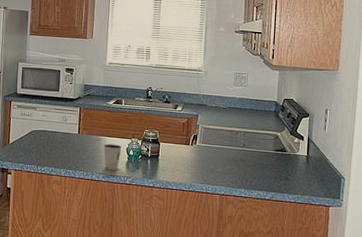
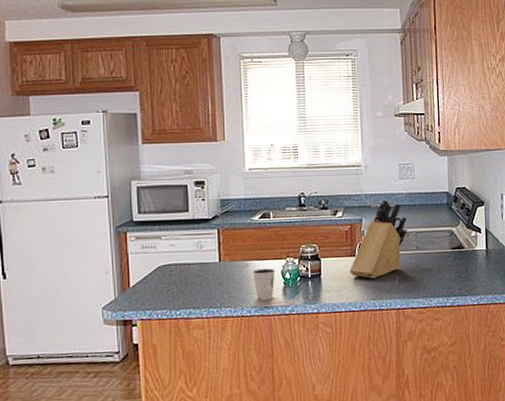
knife block: none [183,101,238,166] -> present [349,199,408,279]

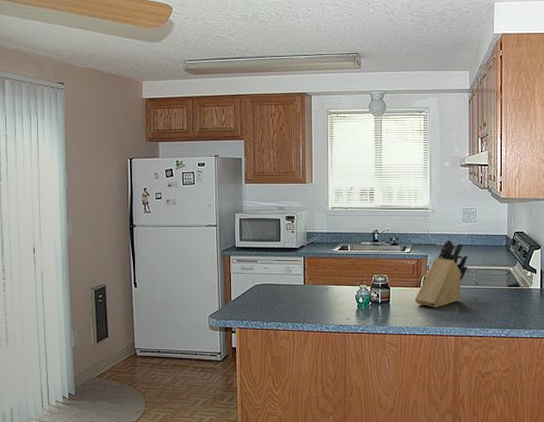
dixie cup: present [252,268,275,301] -> none [331,292,350,320]

